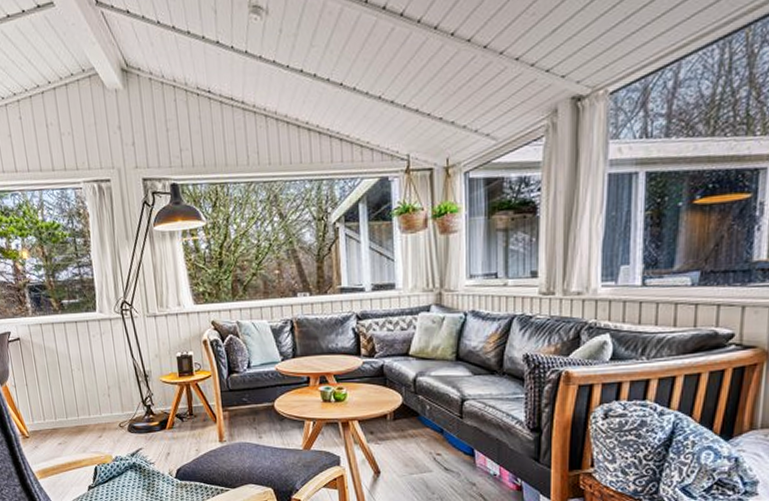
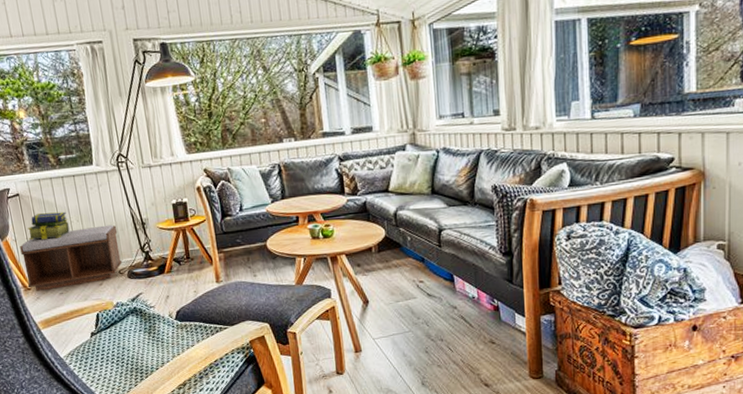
bench: none [19,375,123,440] -> present [20,224,123,291]
stack of books: none [28,359,70,387] -> present [28,211,70,240]

